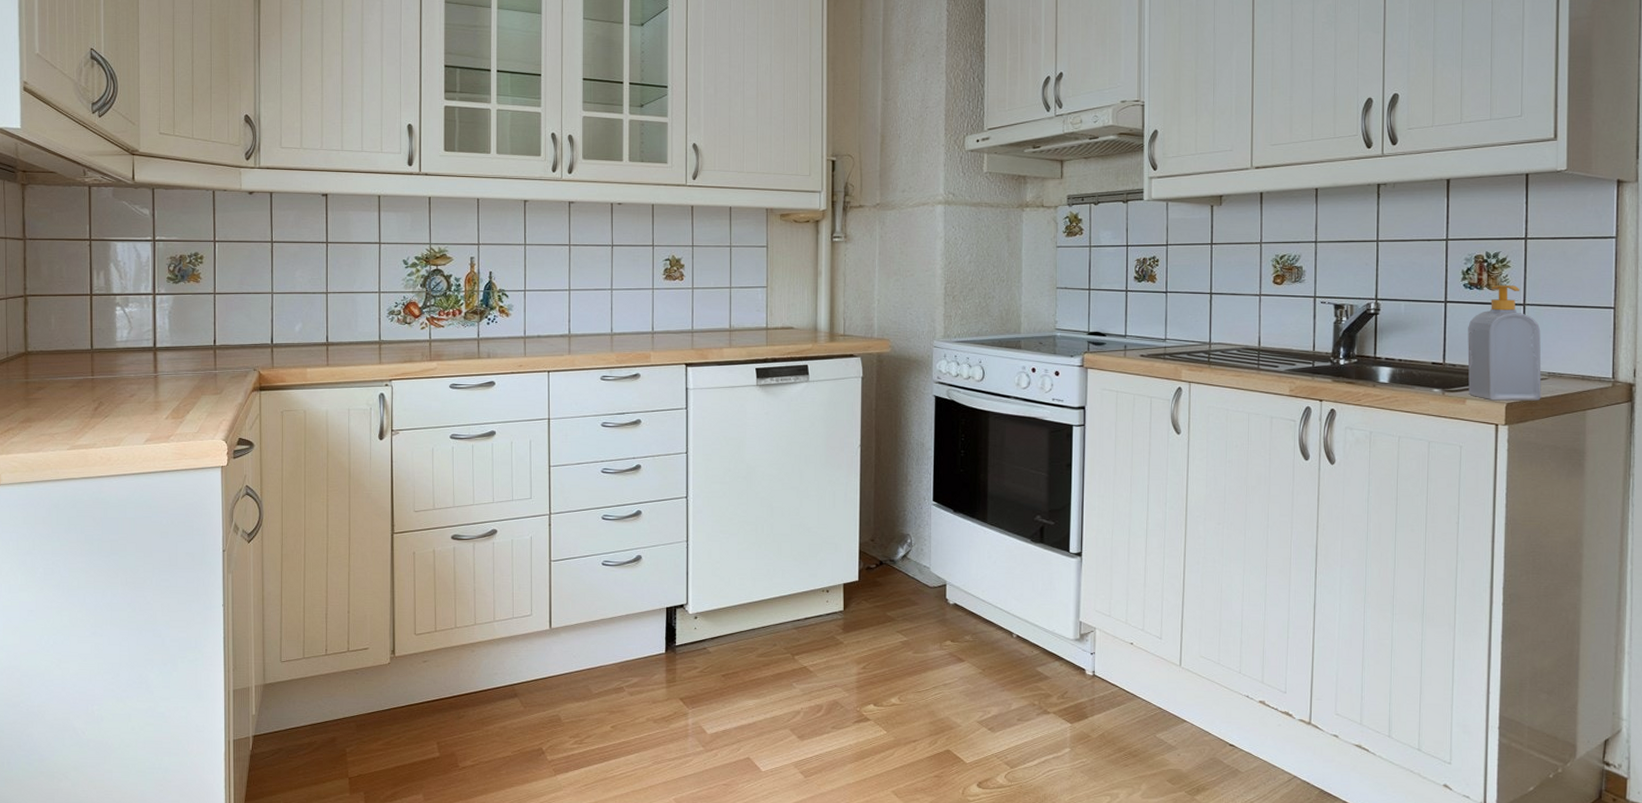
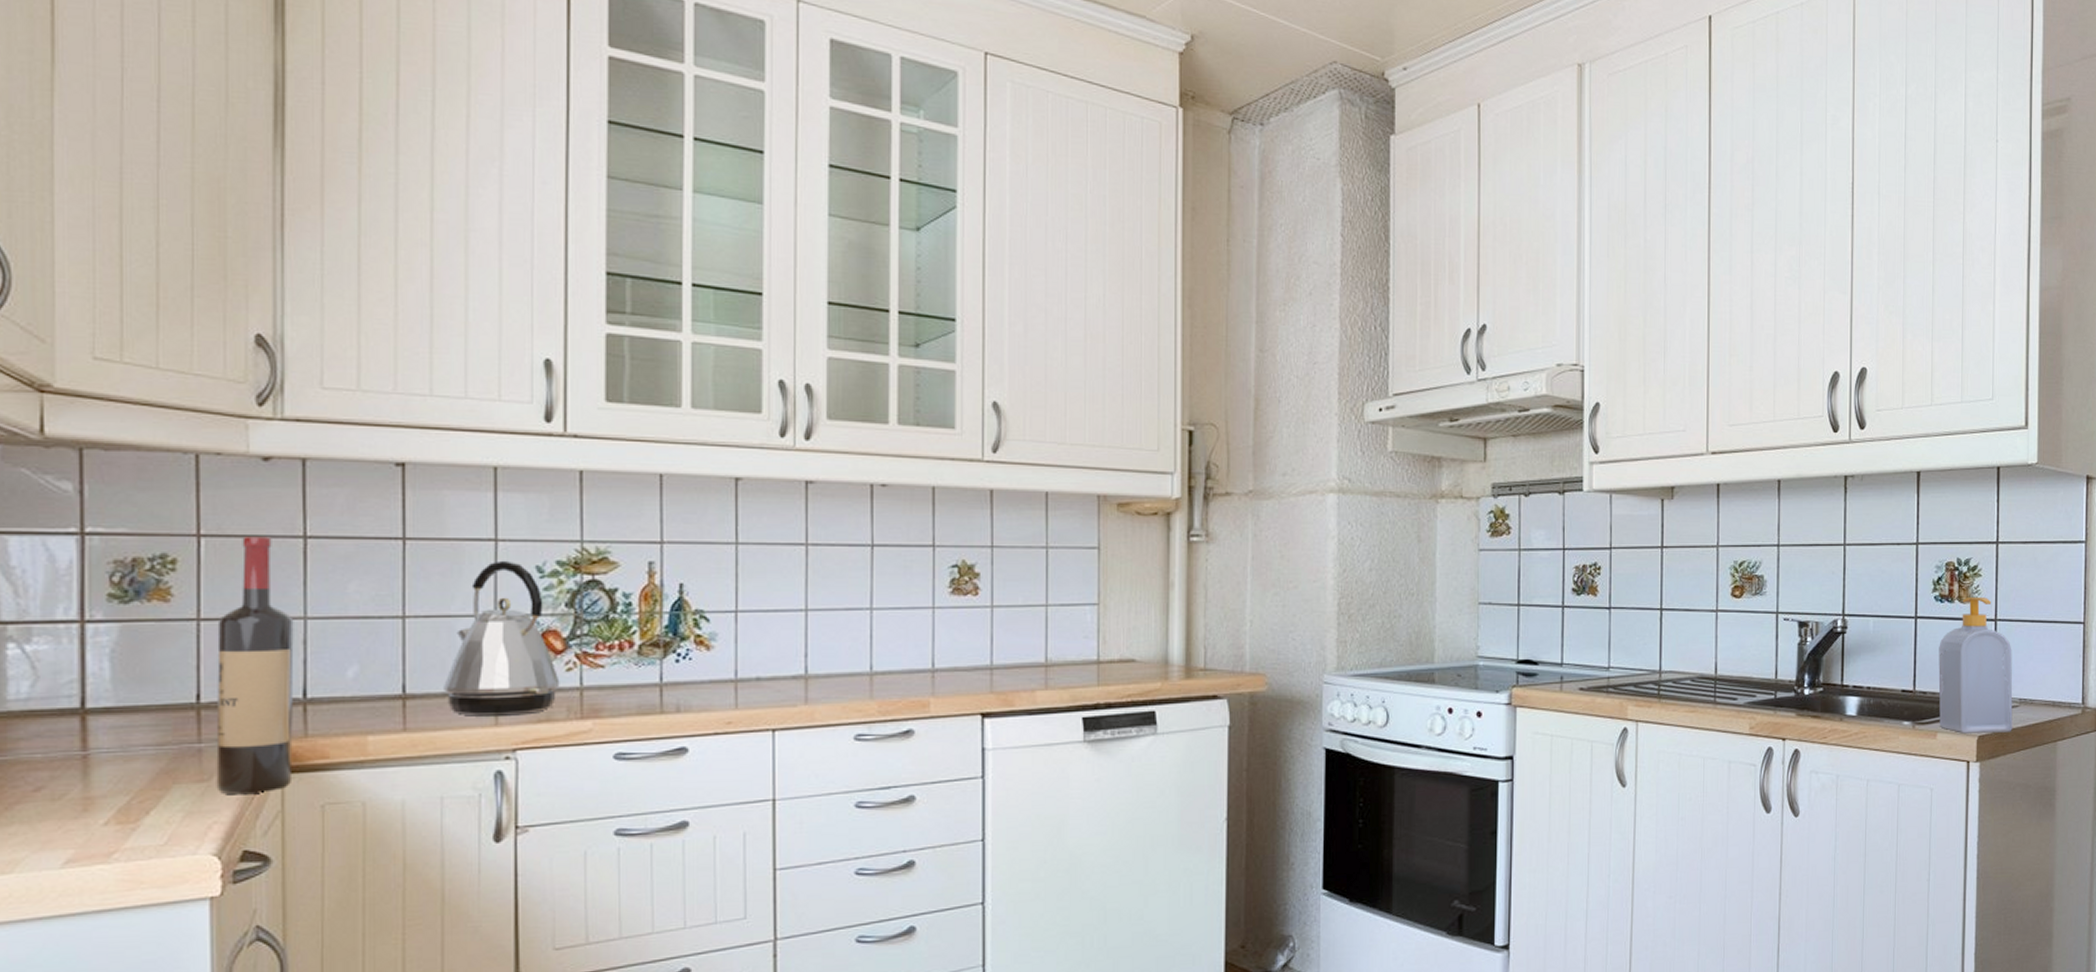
wine bottle: none [224,242,266,403] -> present [216,537,294,795]
kettle: none [350,256,417,358] -> present [444,560,560,717]

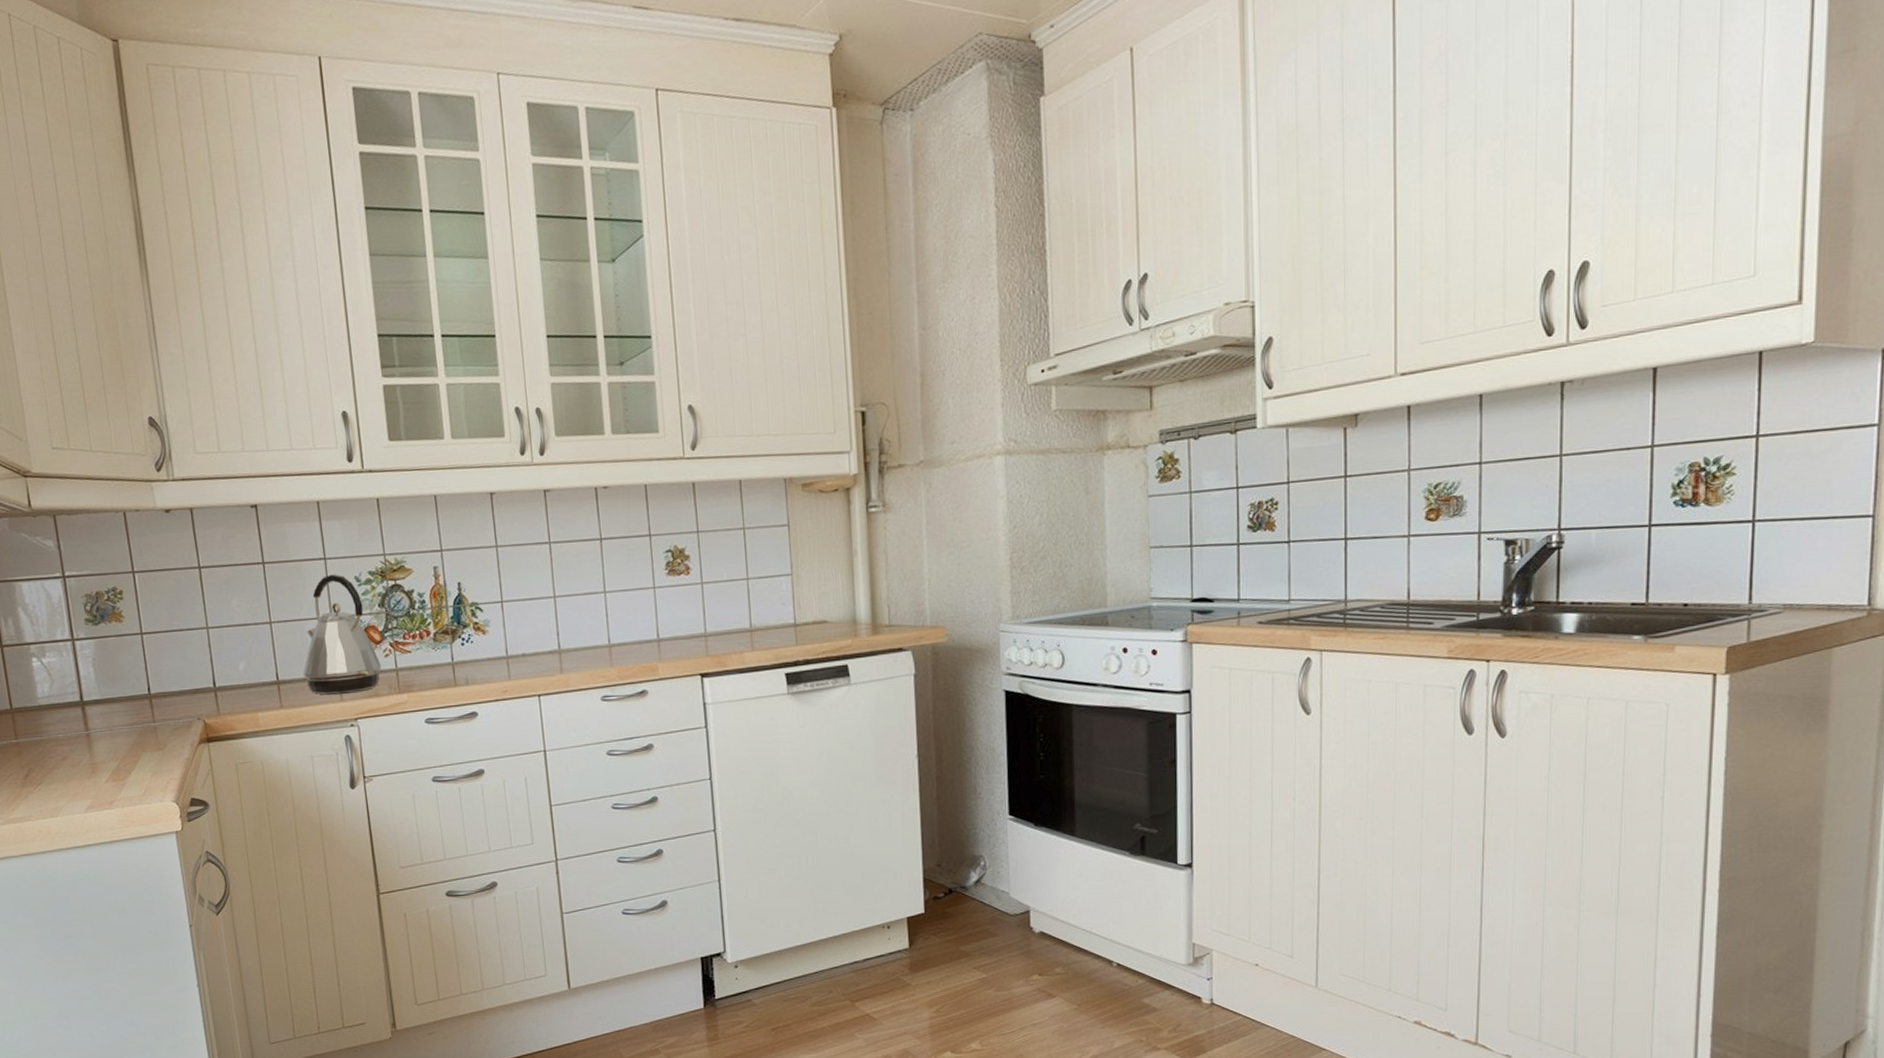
wine bottle: present [216,537,294,795] -> none [153,569,214,759]
soap bottle: present [1938,596,2013,734] -> none [1678,496,1775,645]

